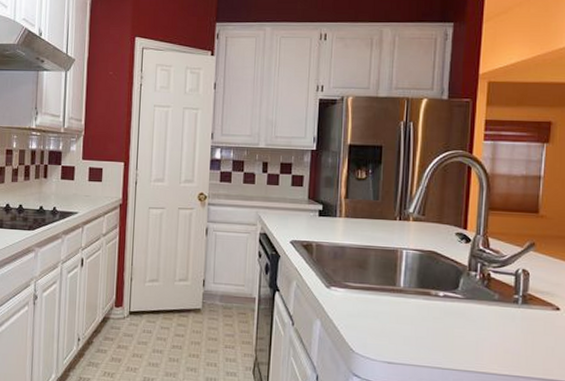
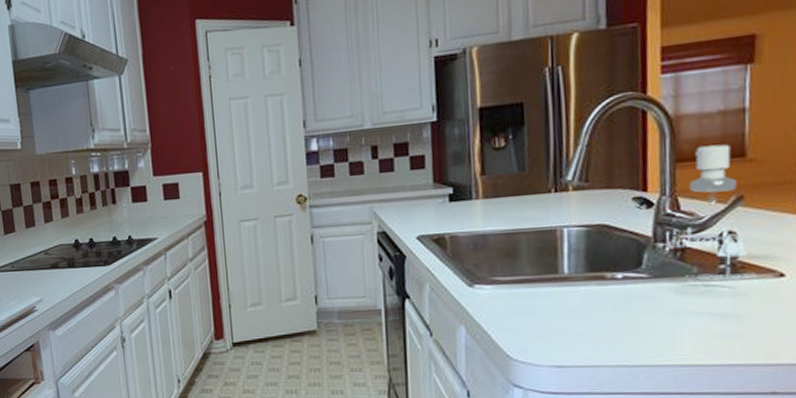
soap dispenser: none [478,200,541,317] -> present [667,144,758,291]

